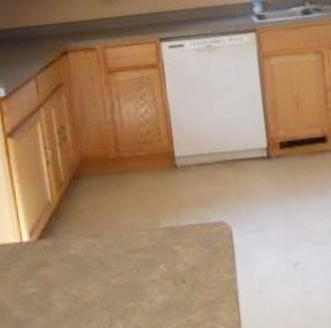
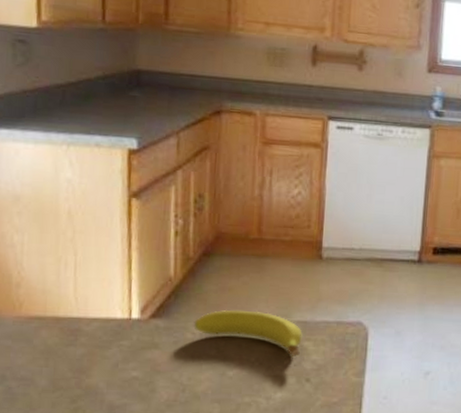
fruit: none [74,222,172,261] -> present [193,309,303,357]

